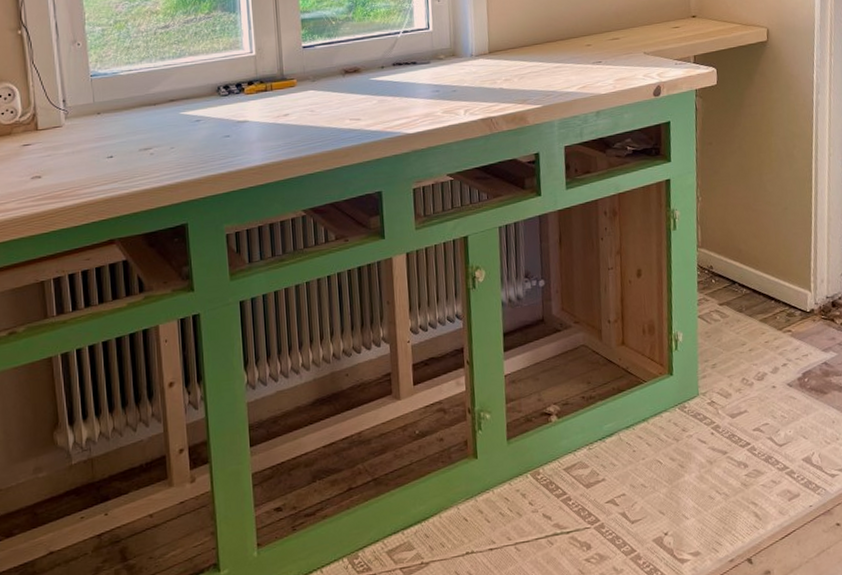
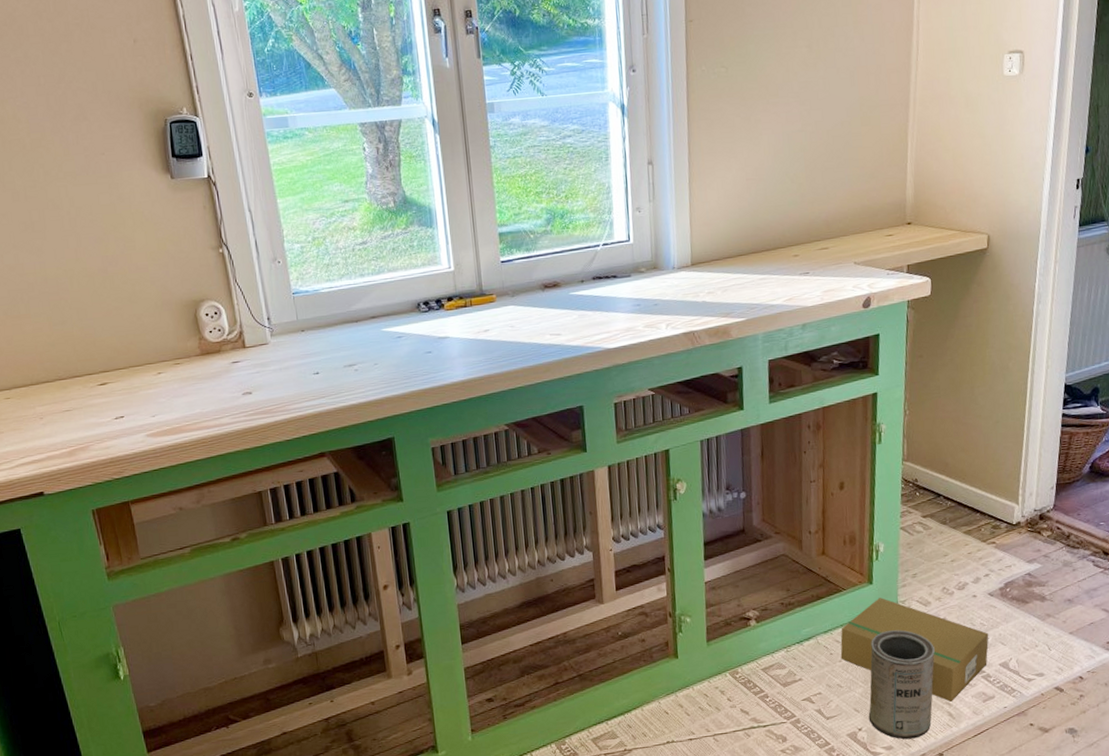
box: none [643,390,791,501] -> present [840,598,989,702]
paint can: none [673,424,738,544] -> present [868,630,935,740]

